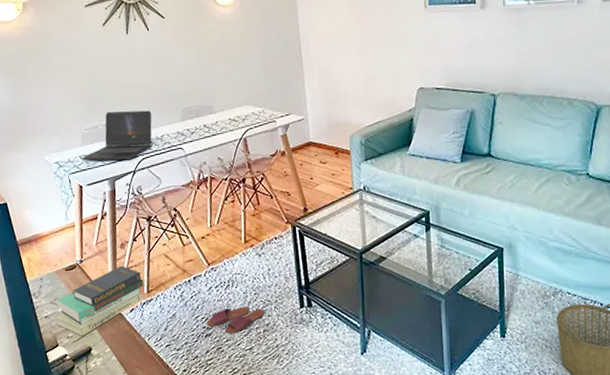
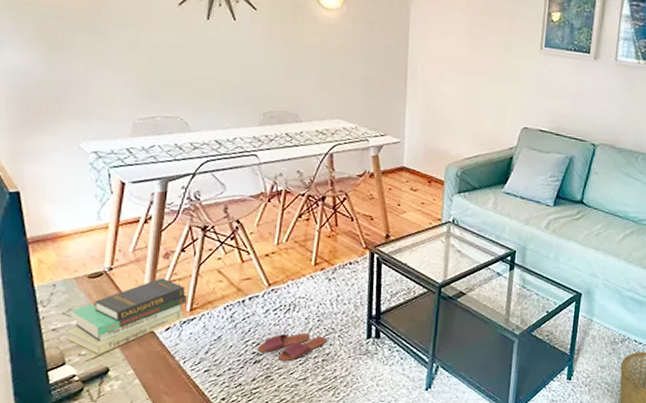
laptop computer: present [82,110,152,161] -> none [130,102,226,161]

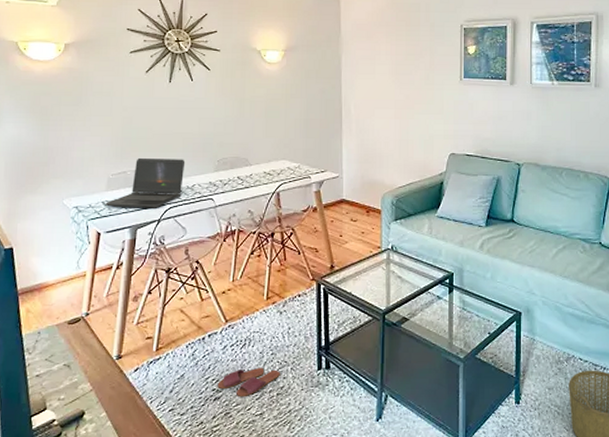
books: present [66,278,187,355] -> none [48,320,154,399]
laptop computer: none [130,102,226,161] -> present [105,157,186,208]

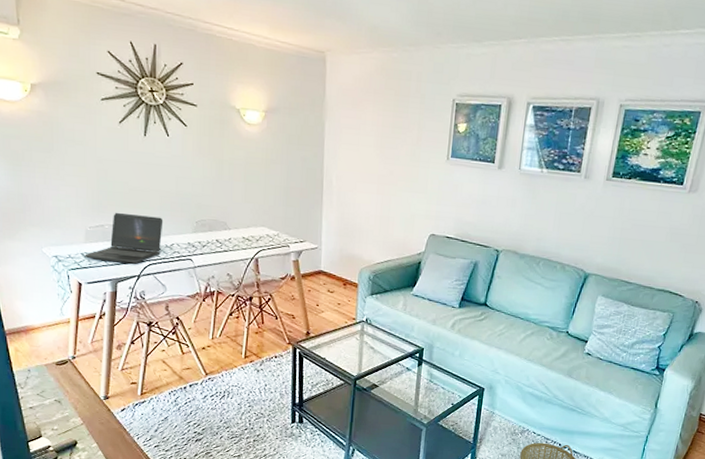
slippers: present [217,367,280,396] -> none [198,416,257,440]

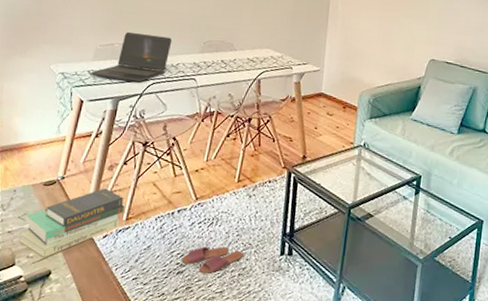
books: none [41,366,138,430] -> present [19,188,125,258]
slippers: none [198,416,257,440] -> present [181,246,244,273]

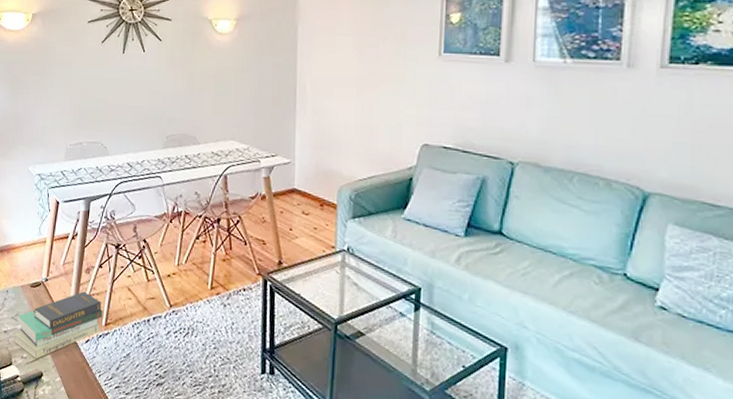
laptop computer: present [90,31,173,83] -> none [63,129,136,182]
slippers: present [181,246,244,273] -> none [160,358,222,388]

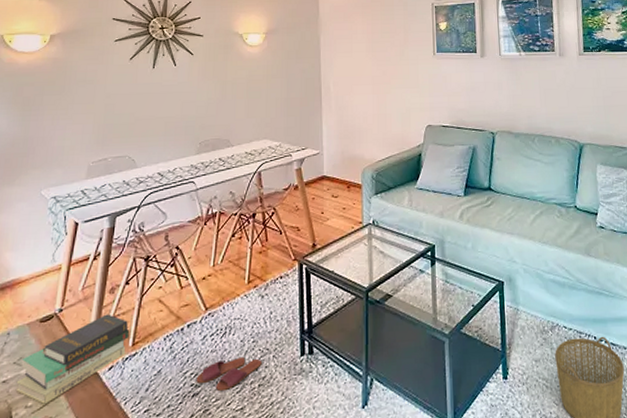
slippers: none [160,358,222,388] -> present [196,356,262,390]

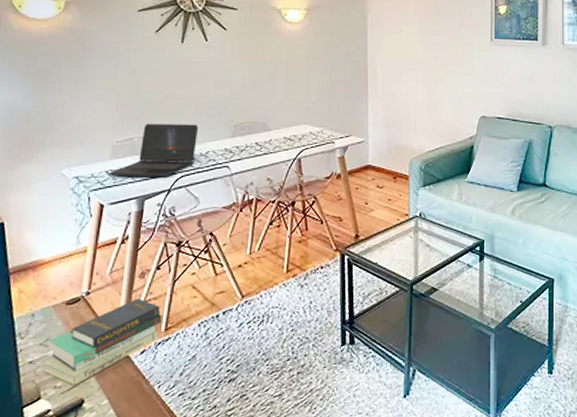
laptop computer: none [84,143,167,196] -> present [109,123,199,178]
slippers: present [196,356,262,390] -> none [232,344,301,377]

